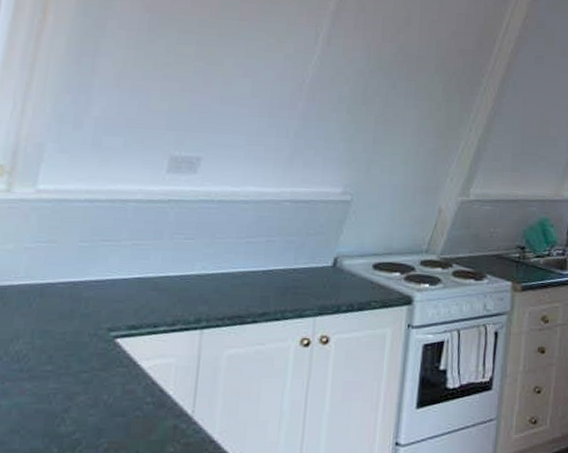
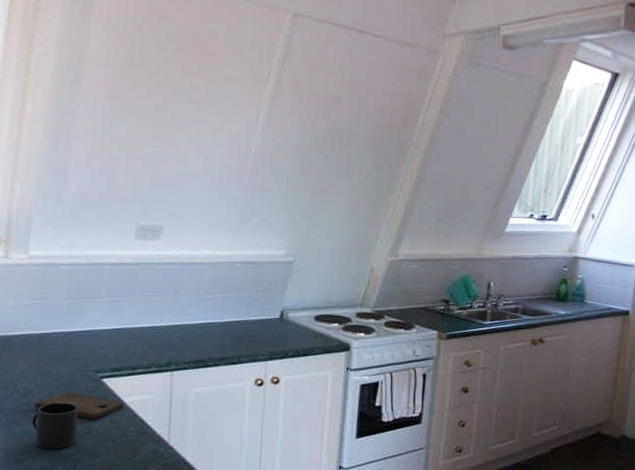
mug: none [23,369,83,427] -> present [31,403,78,449]
cutting board: none [28,354,141,389] -> present [34,391,124,419]

